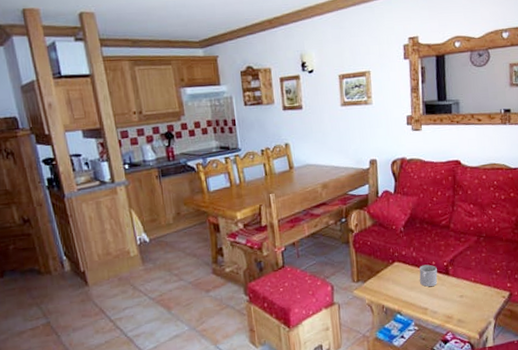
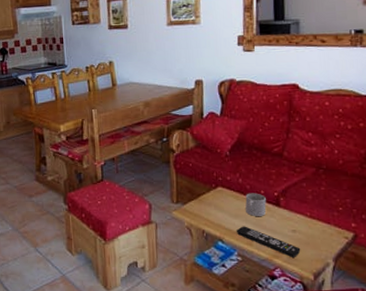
remote control: none [412,296,468,321] -> present [236,226,301,257]

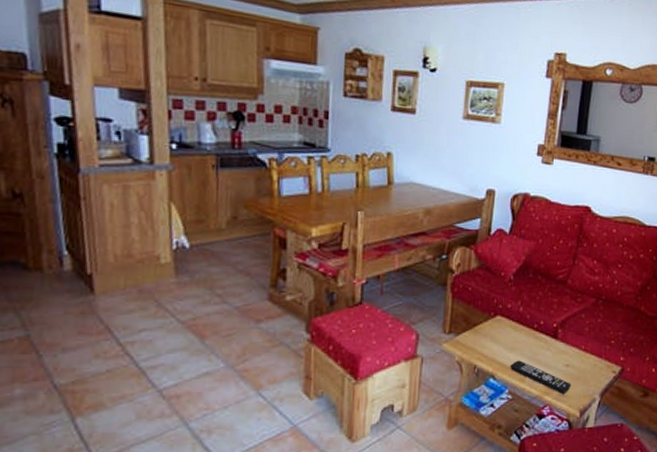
mug: present [245,193,267,217] -> none [523,323,545,351]

